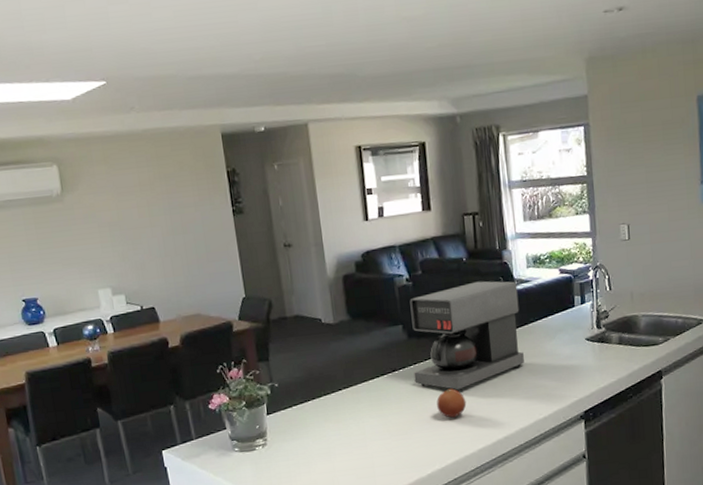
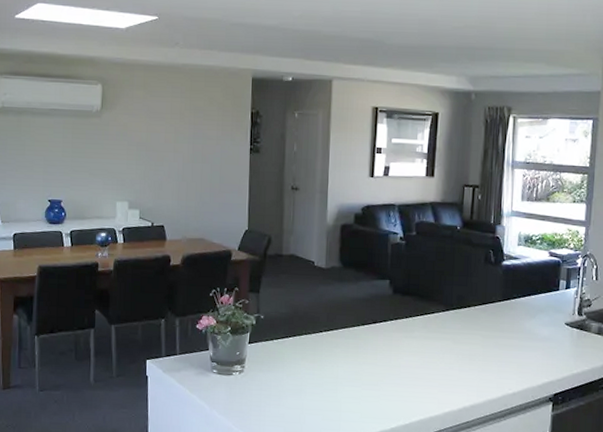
coffee maker: present [410,281,524,391] -> none [393,250,506,353]
fruit: present [436,388,467,418] -> none [410,349,440,377]

